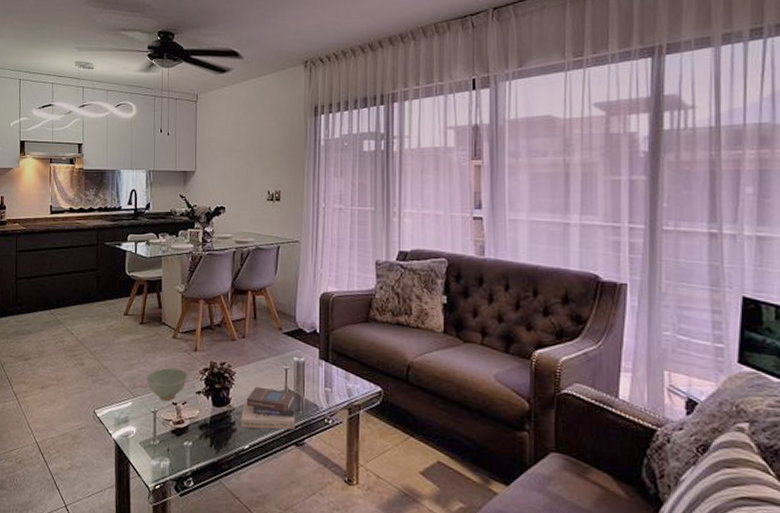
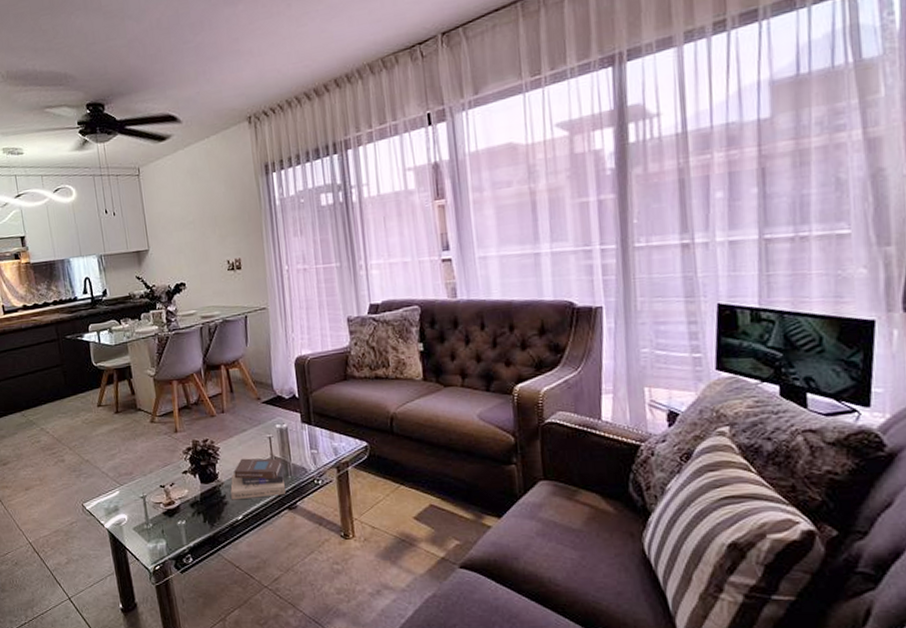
bowl: present [146,367,189,401] -> none [130,451,173,485]

